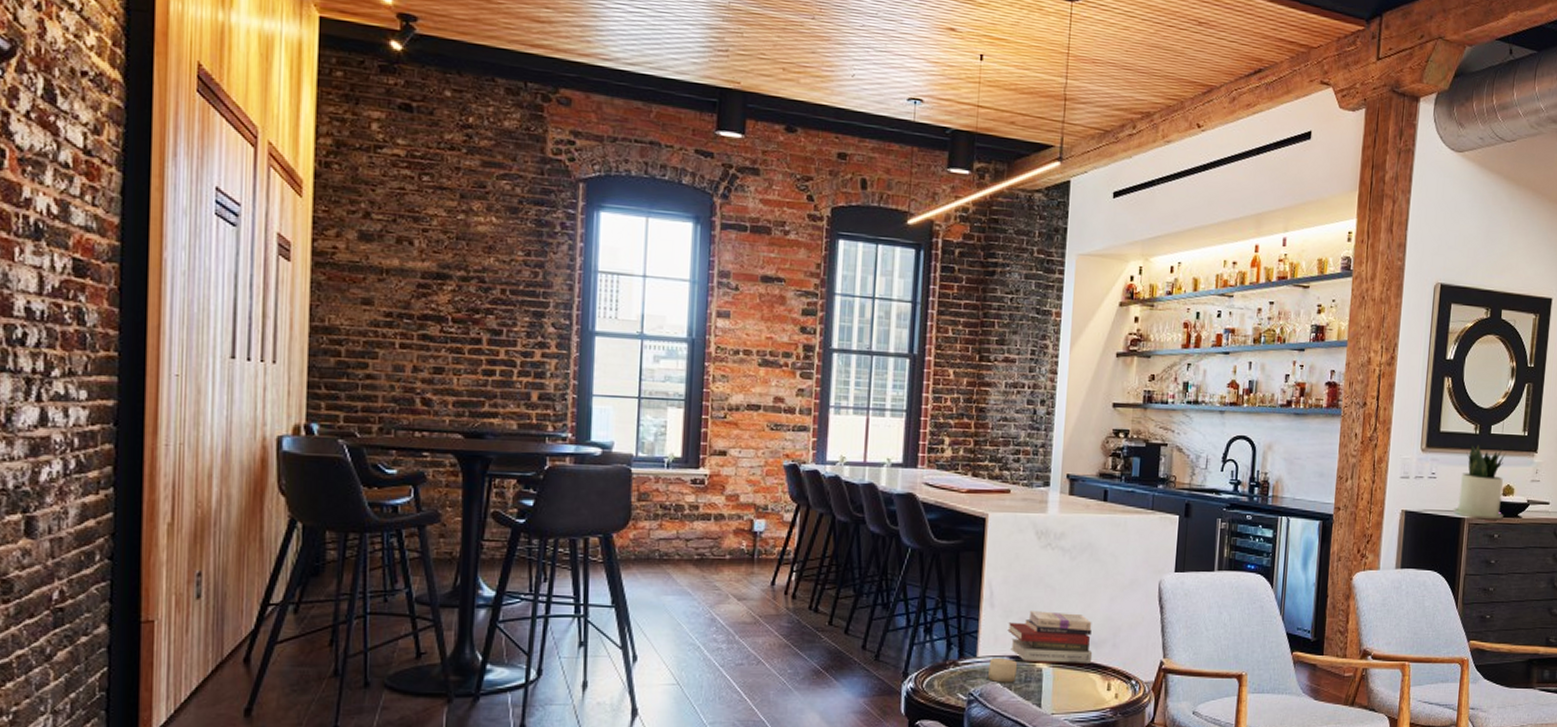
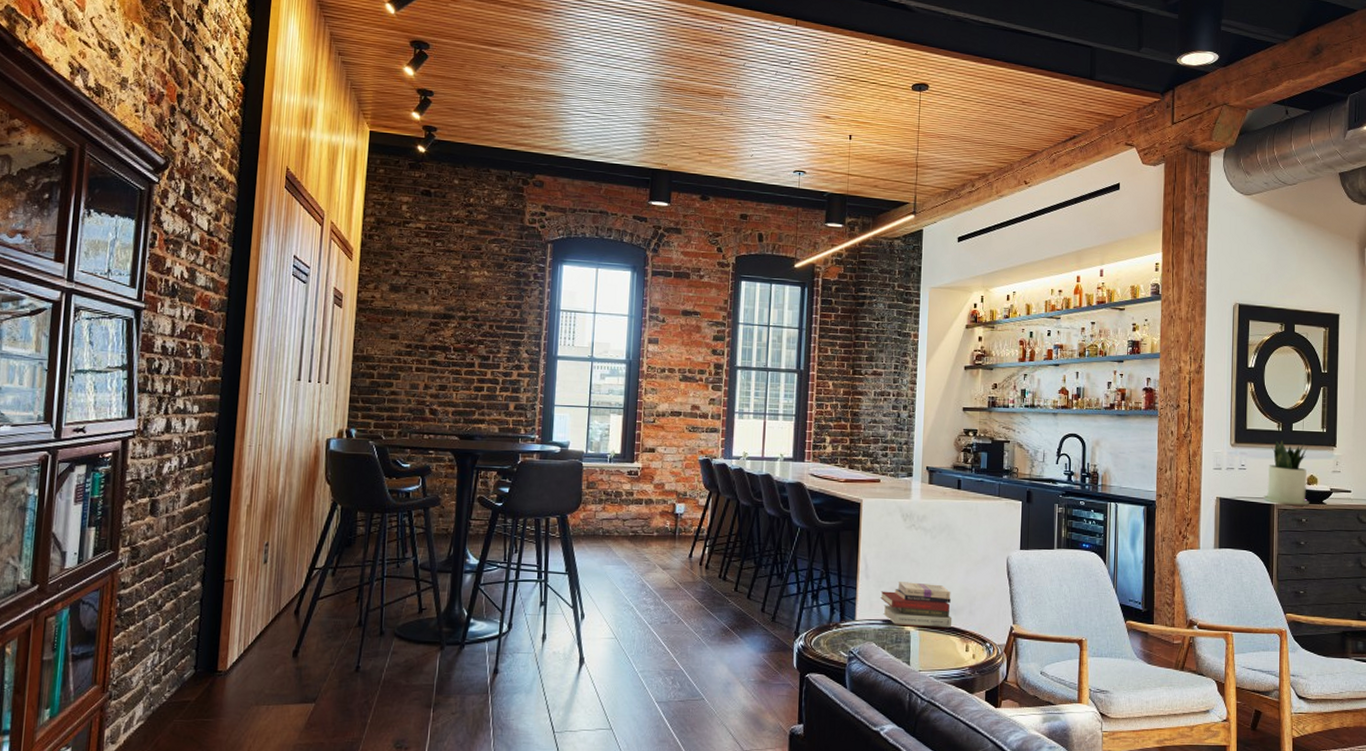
candle: present [988,658,1018,683] -> none [865,622,890,643]

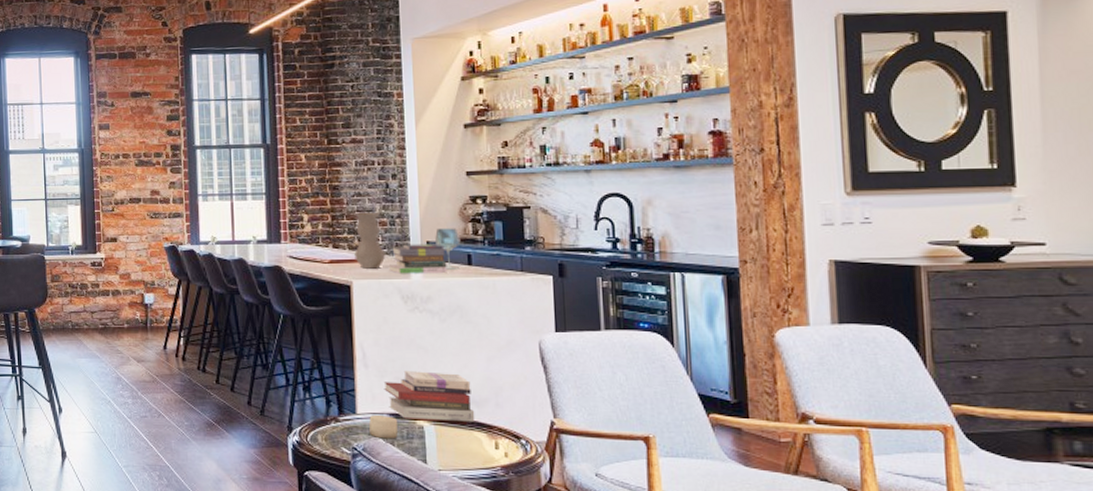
candle: none [865,622,890,643] -> present [369,415,398,439]
vase: none [866,437,892,489] -> present [354,212,385,269]
books: none [894,468,941,496] -> present [390,243,447,274]
wine glass: none [933,456,954,493] -> present [435,228,461,270]
planter: present [1262,440,1310,506] -> none [901,183,979,266]

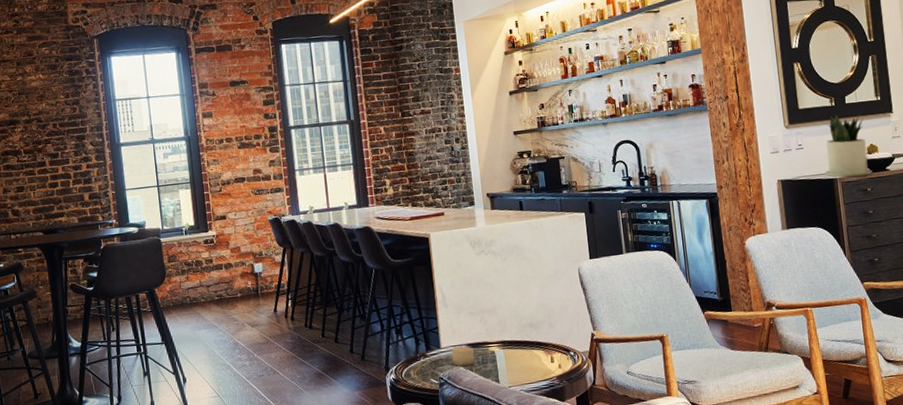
vase: present [354,212,385,269] -> none [427,172,455,222]
books: present [383,371,475,425] -> none [460,303,534,348]
books: present [390,243,447,274] -> none [459,194,505,224]
wine glass: present [435,228,461,270] -> none [493,180,514,216]
planter: none [901,183,979,266] -> present [824,115,873,178]

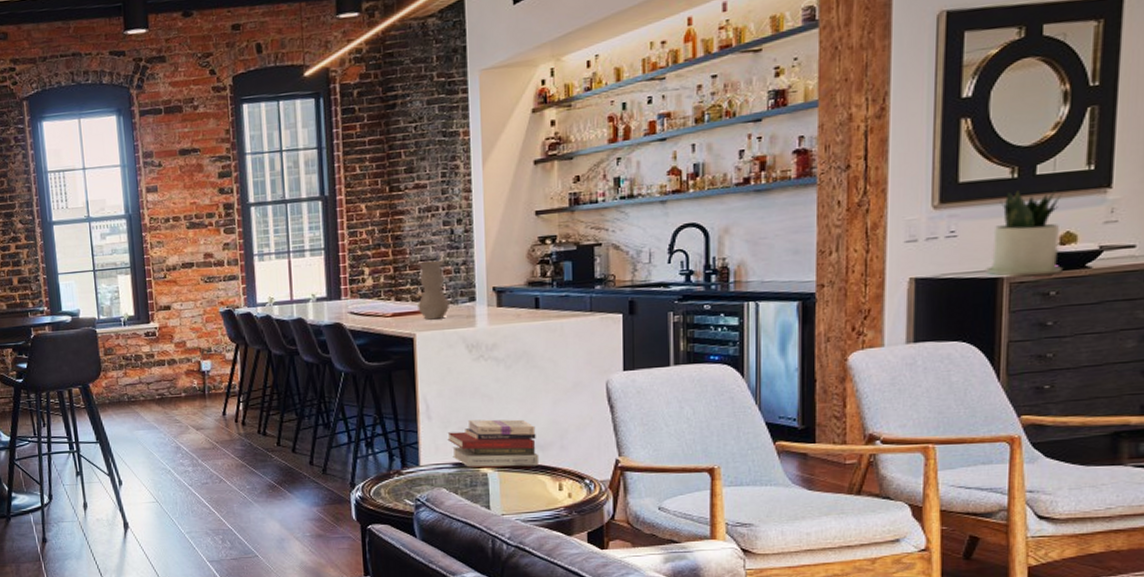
vase: none [427,172,455,222] -> present [417,260,449,320]
candle: present [451,346,475,367] -> none [432,466,462,489]
books: none [460,303,534,348] -> present [447,419,540,470]

